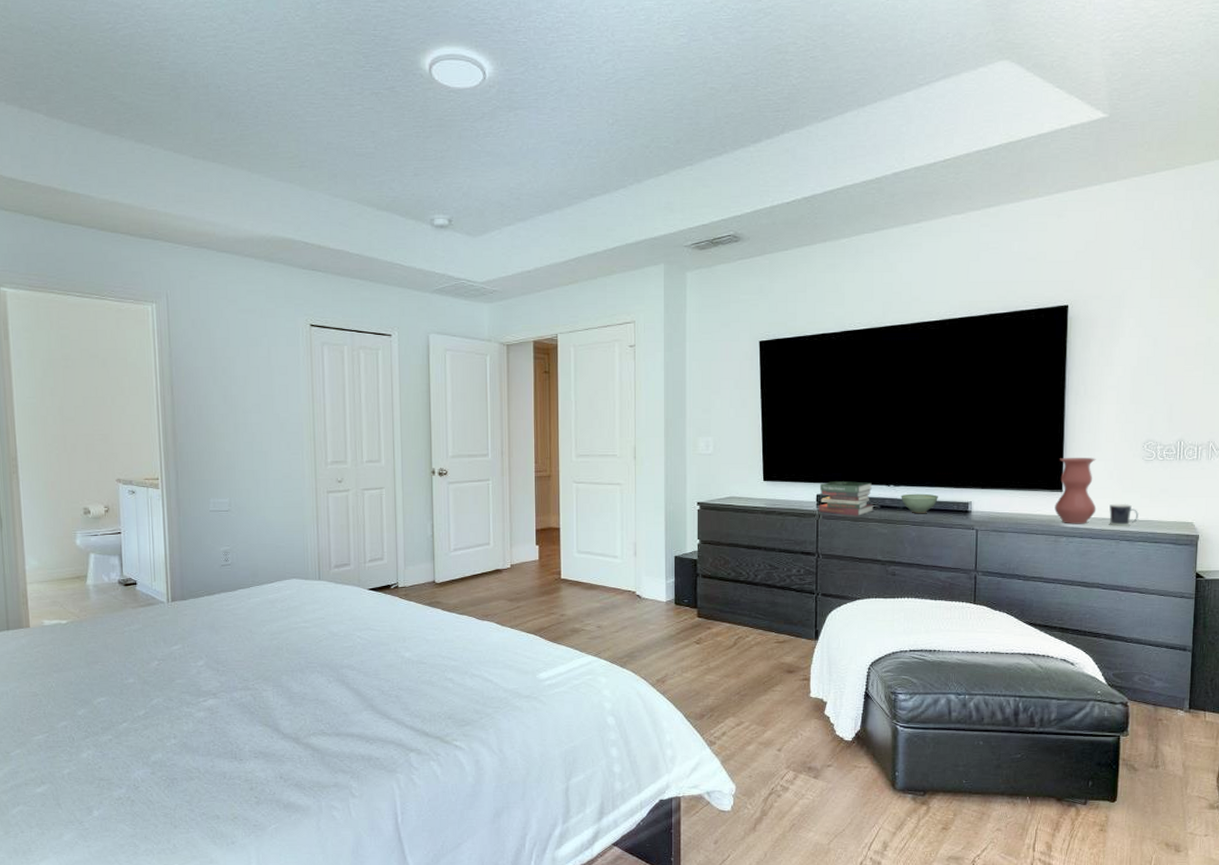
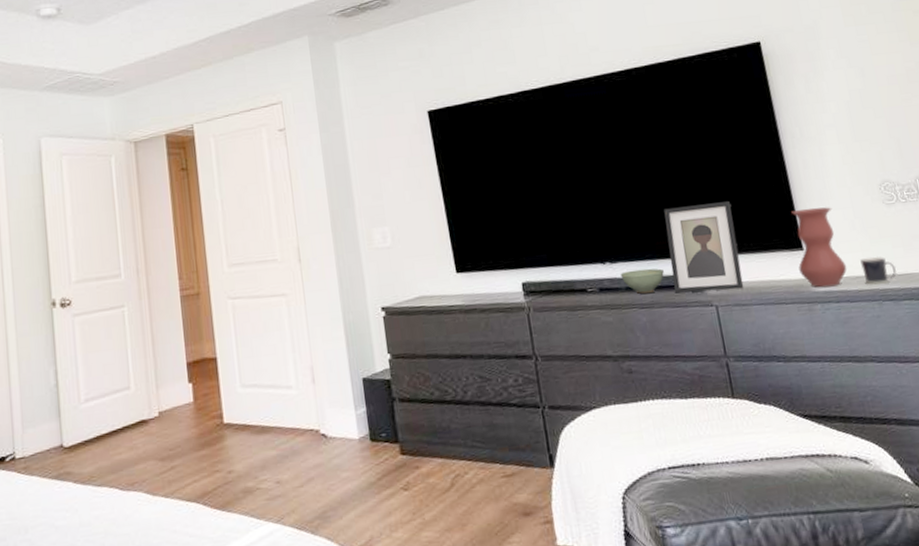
books: present [819,480,874,516] -> none [523,261,592,305]
picture frame: none [943,445,1009,518] -> present [663,201,744,293]

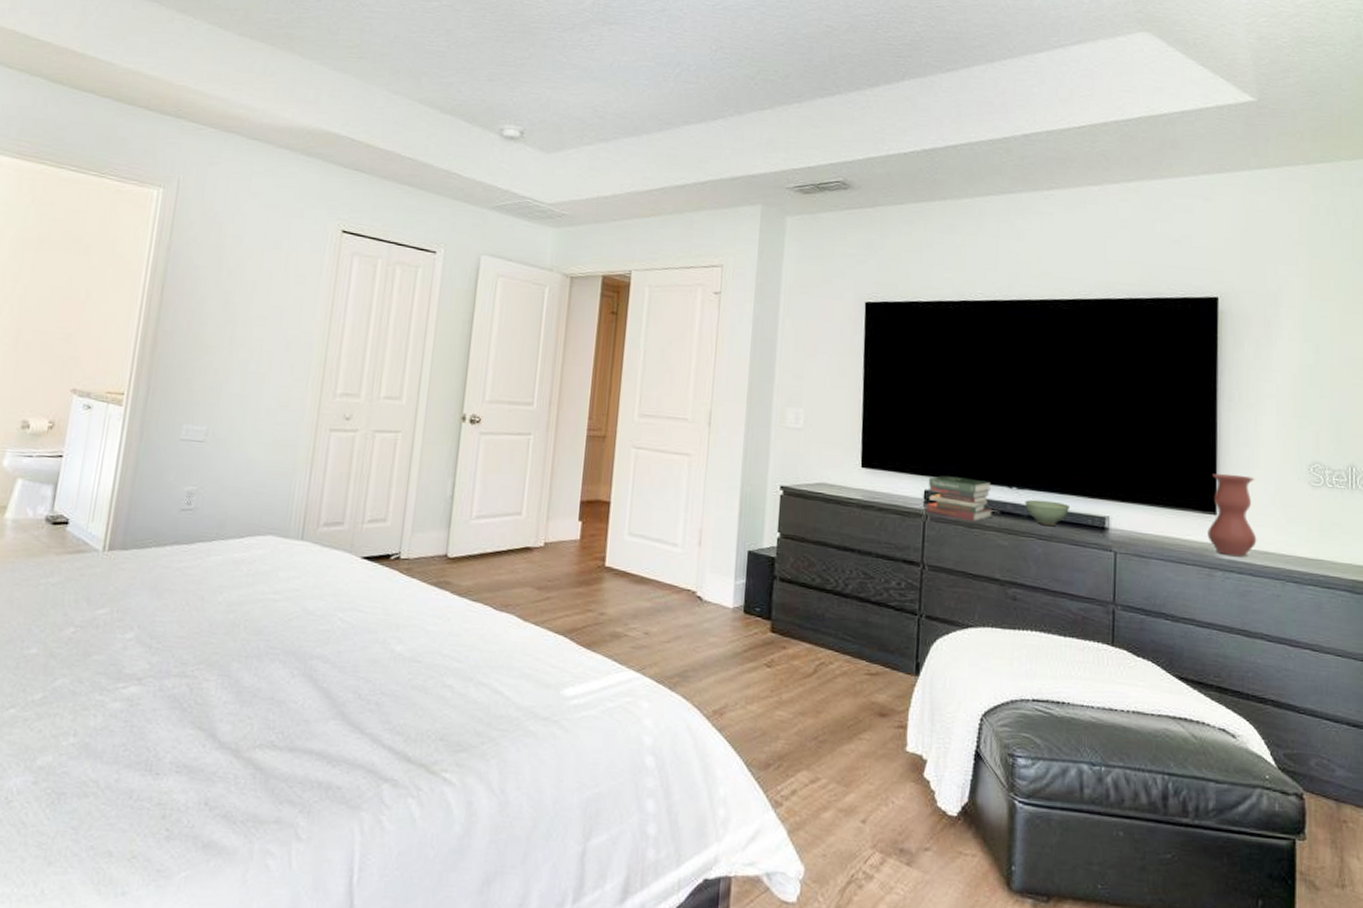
books: none [523,261,592,305] -> present [926,475,992,522]
picture frame: present [663,201,744,293] -> none [1075,445,1153,541]
mug: present [860,256,897,285] -> none [1272,534,1307,565]

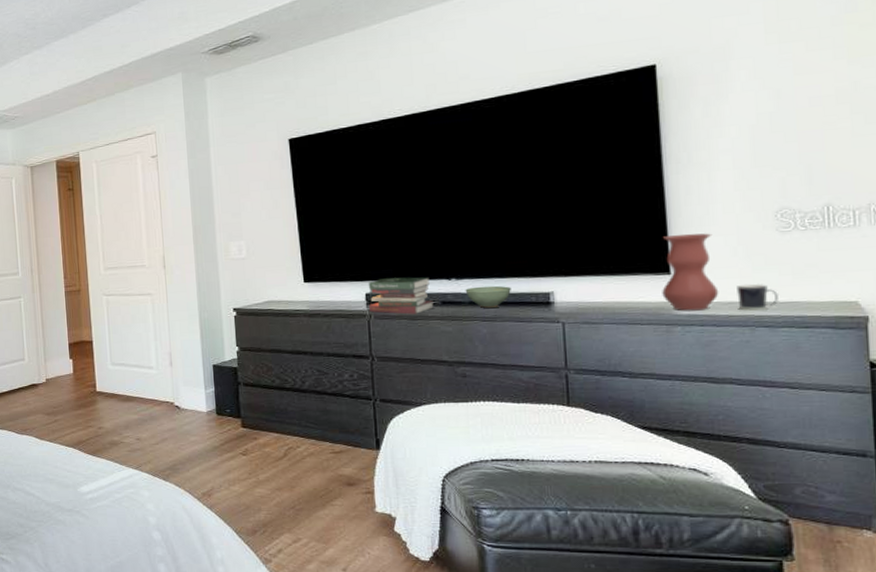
mug: none [1272,534,1307,565] -> present [736,283,778,311]

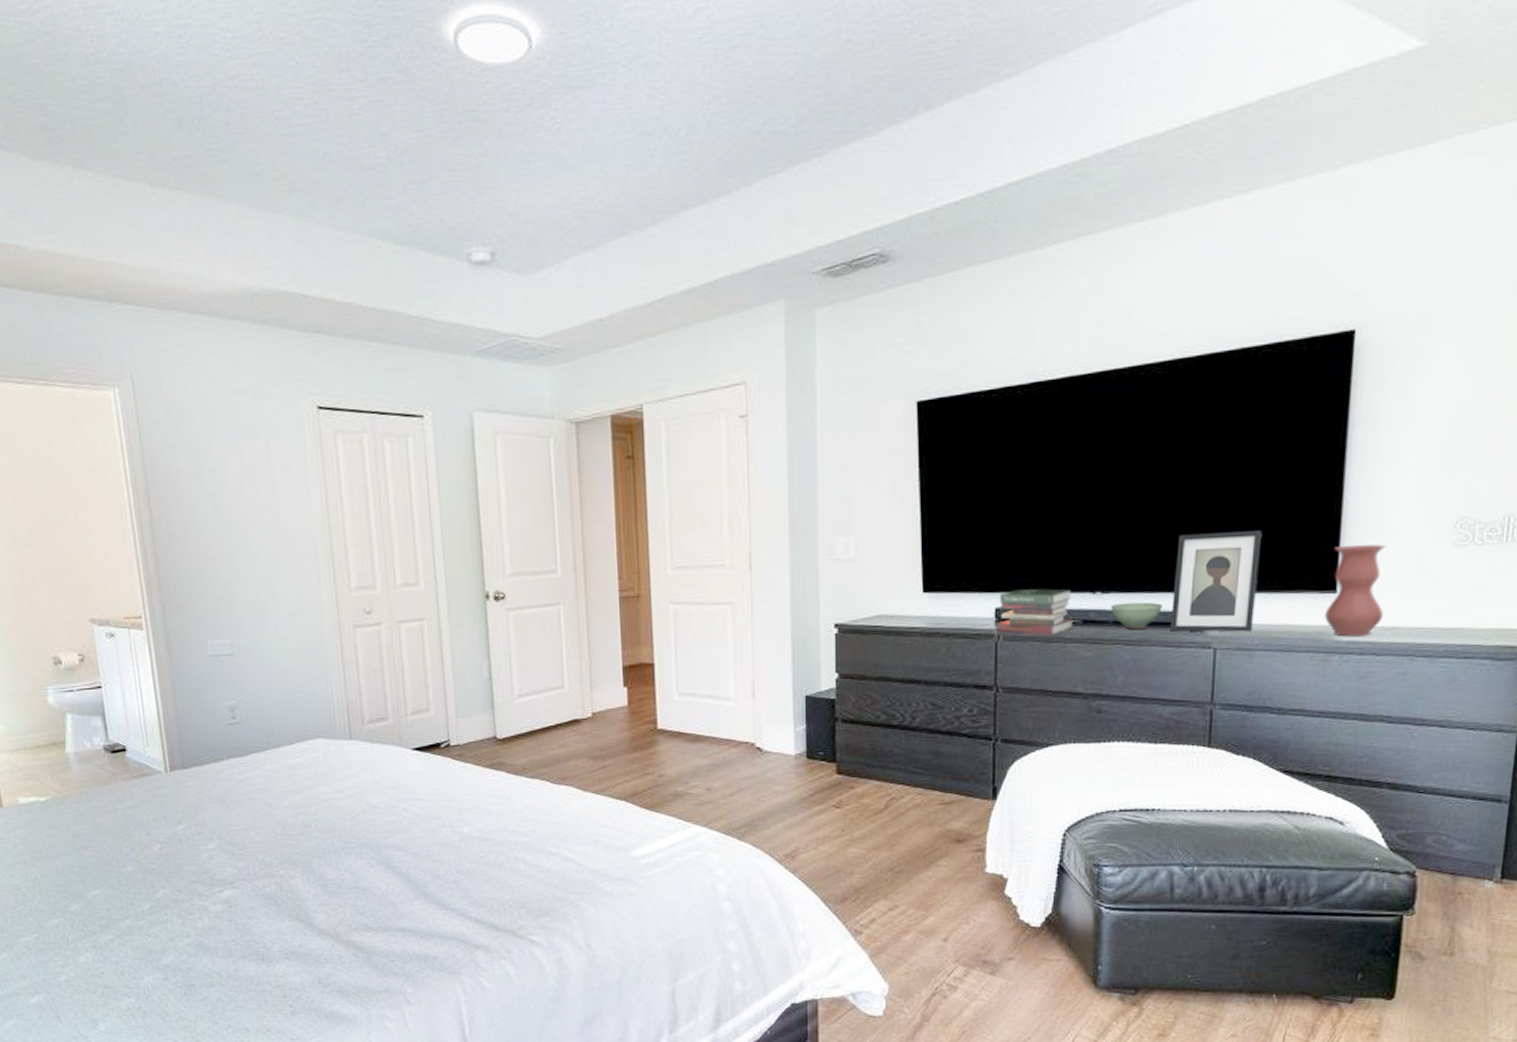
picture frame: none [519,225,597,309] -> present [1169,531,1263,632]
mug: present [736,283,778,311] -> none [1401,605,1444,638]

